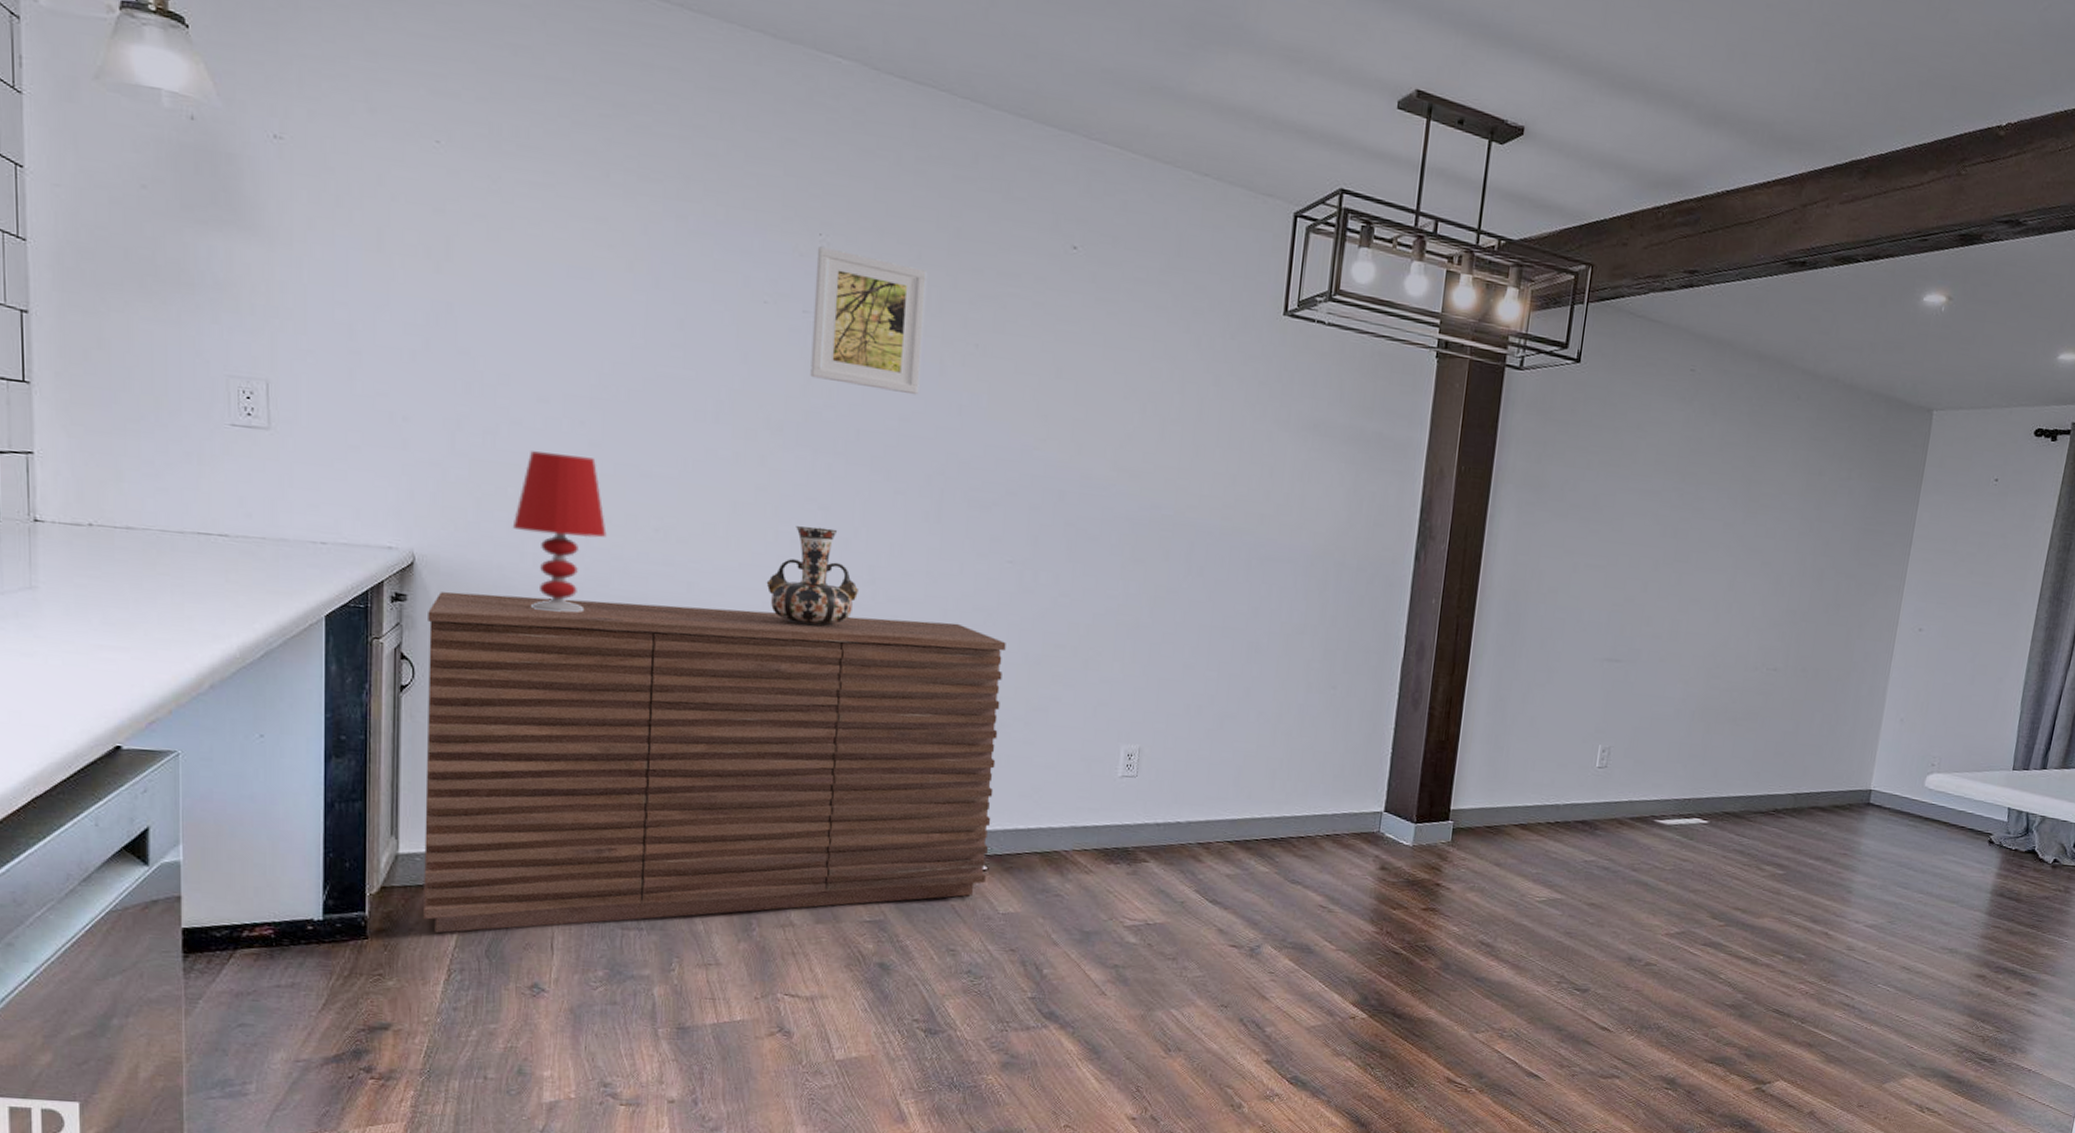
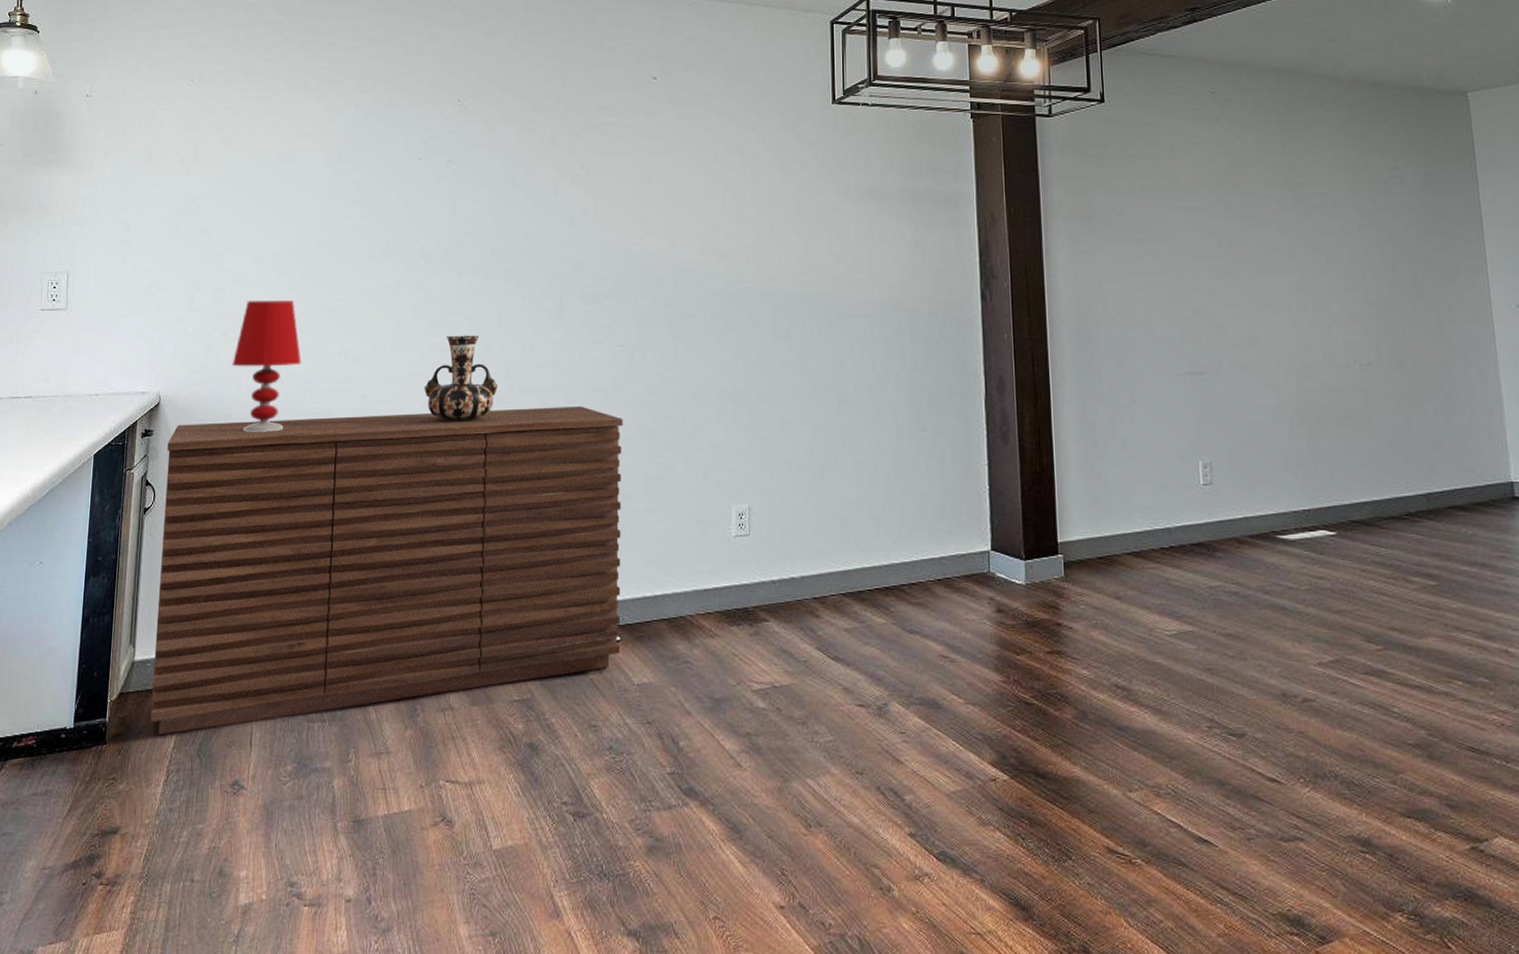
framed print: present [810,246,928,396] -> none [454,109,542,215]

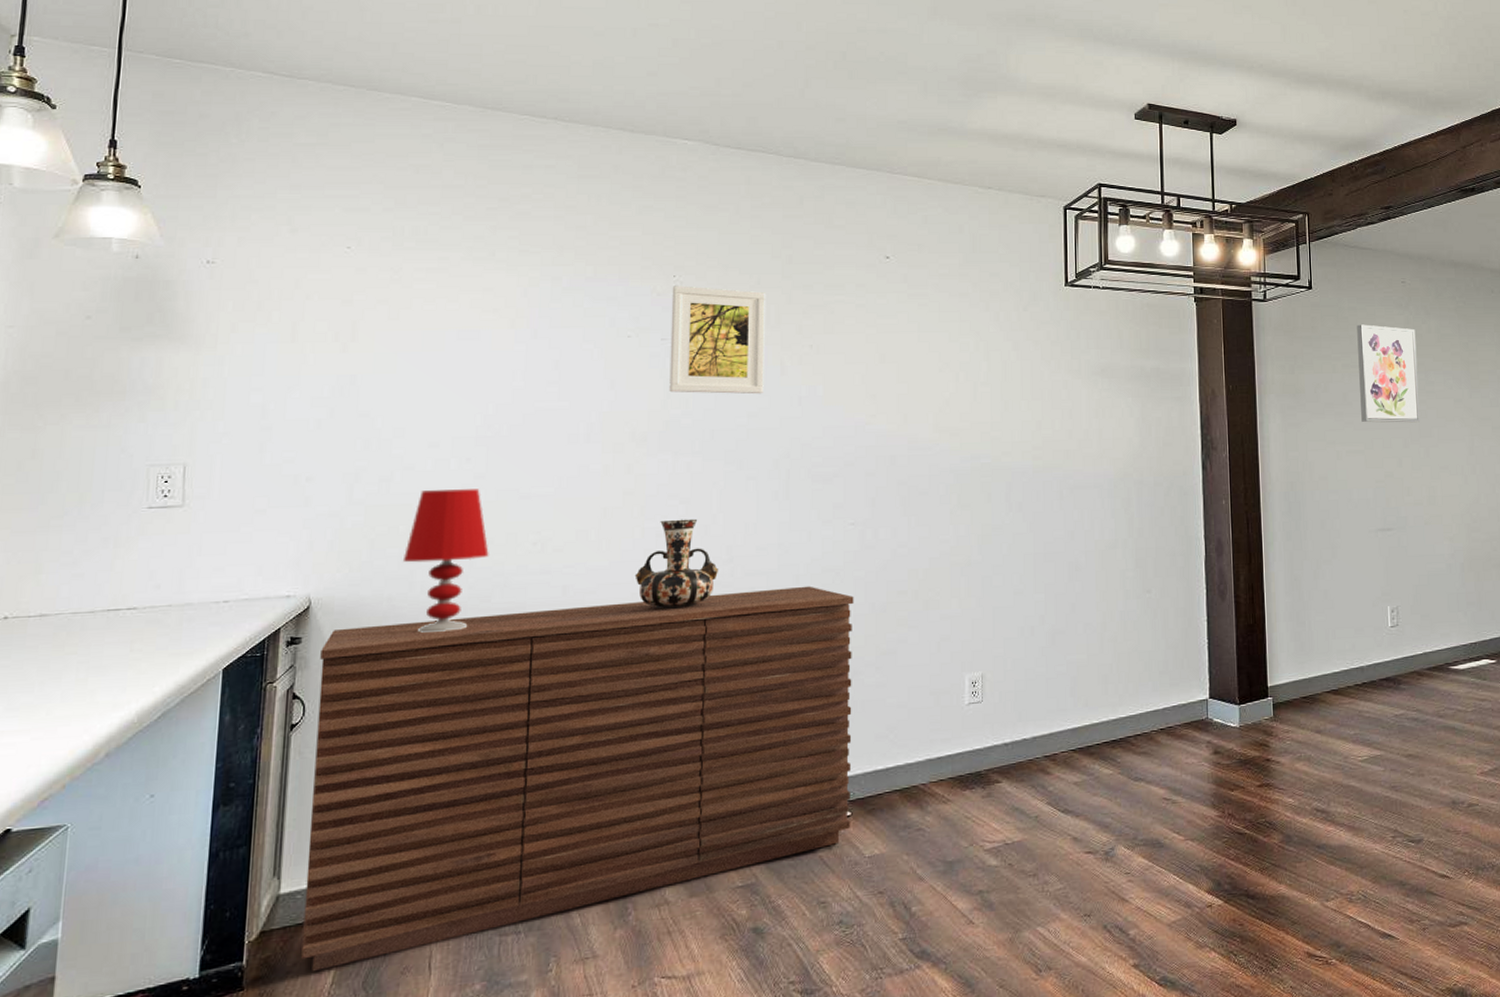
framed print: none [454,109,542,215] -> present [669,286,767,394]
wall art: none [1158,141,1237,252] -> present [1357,324,1421,423]

